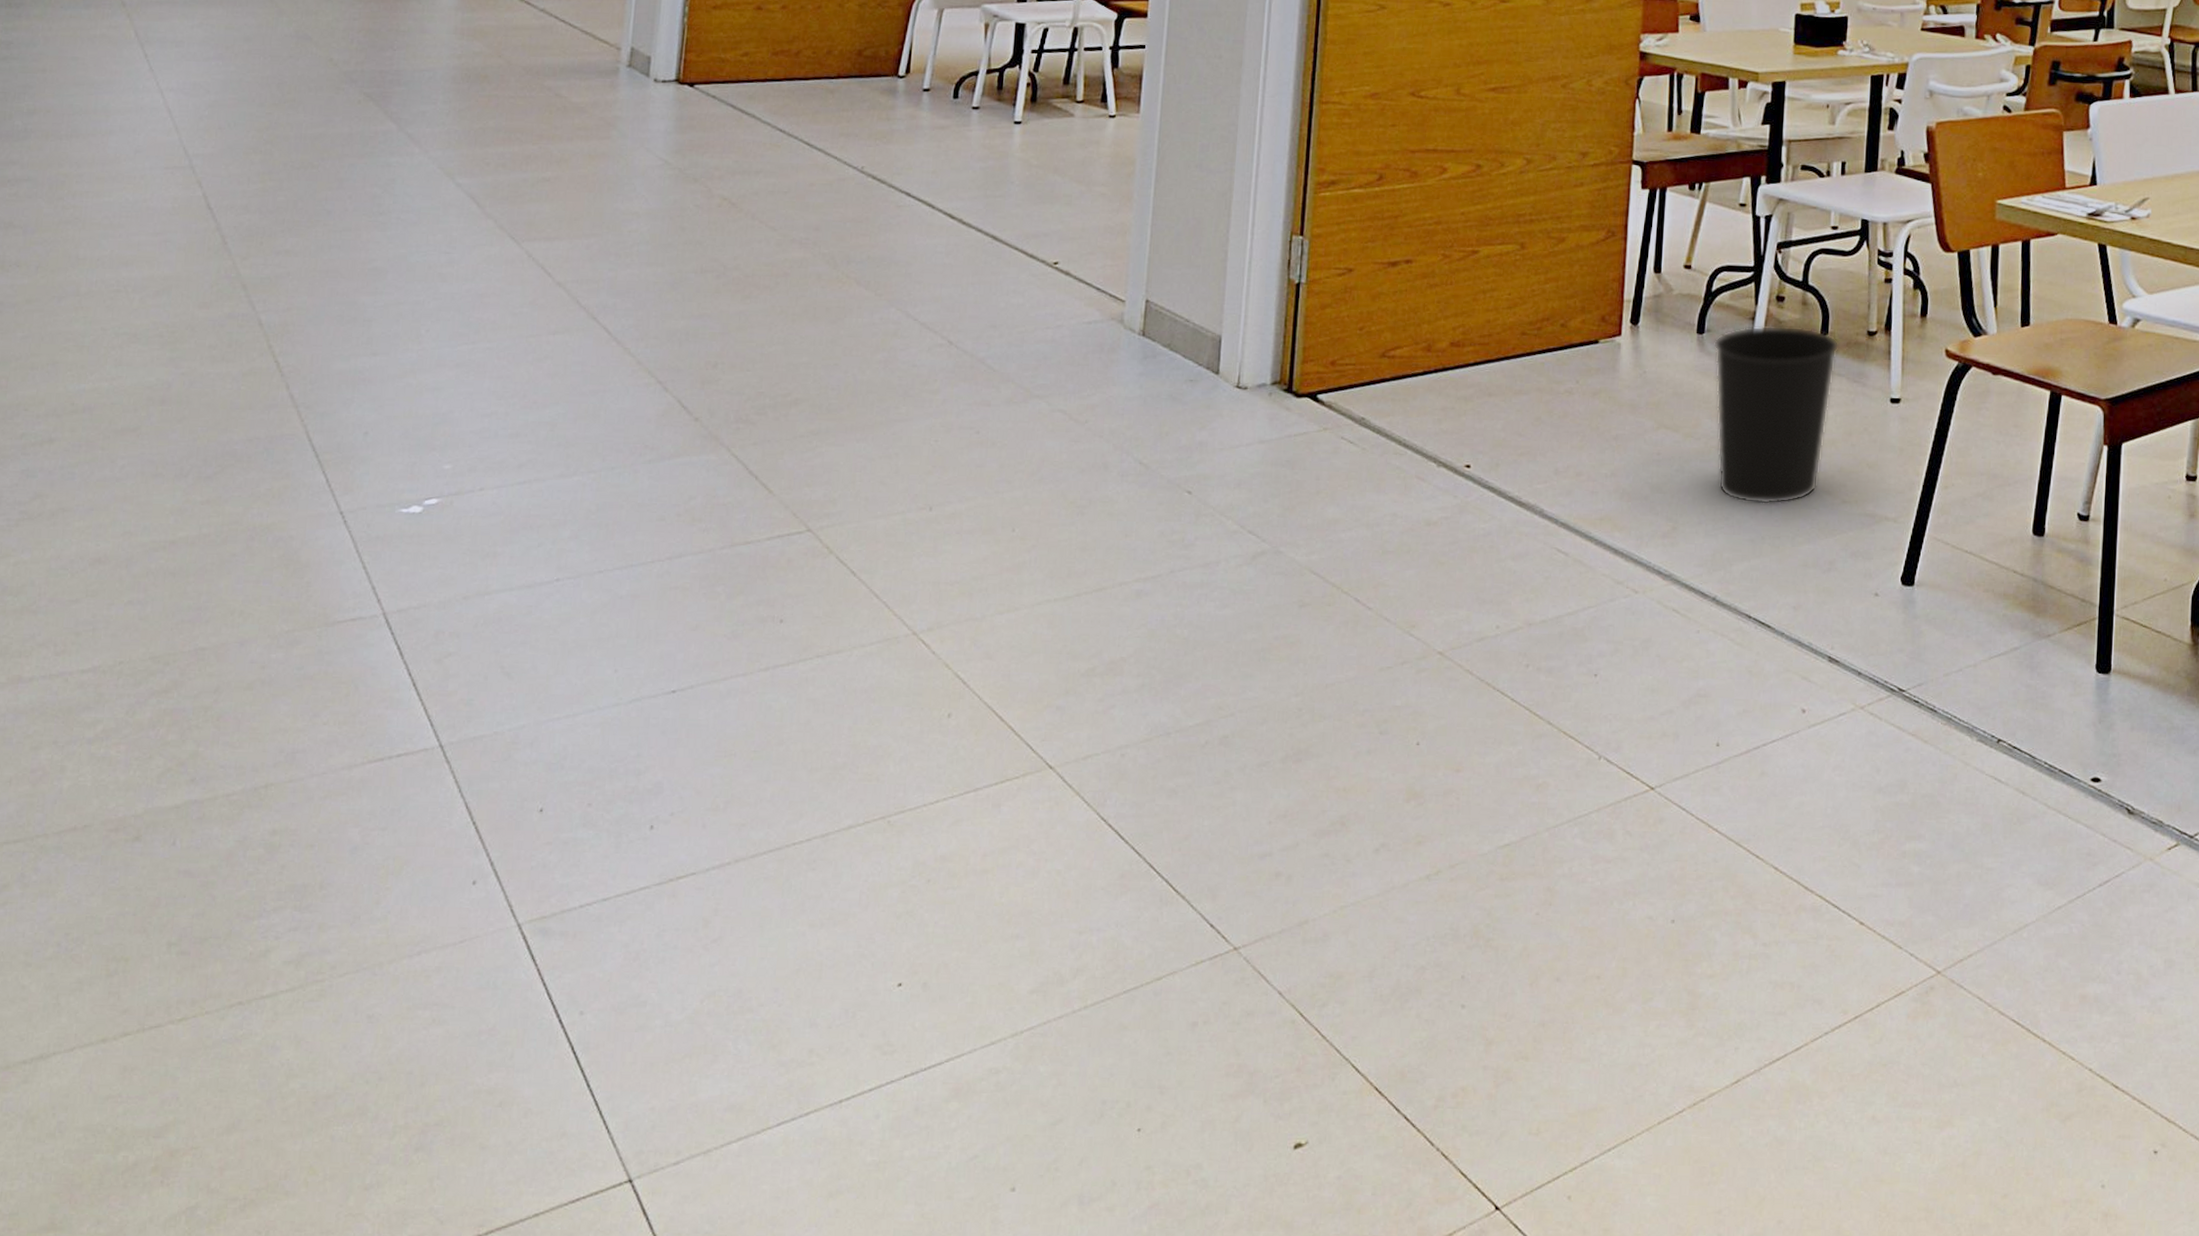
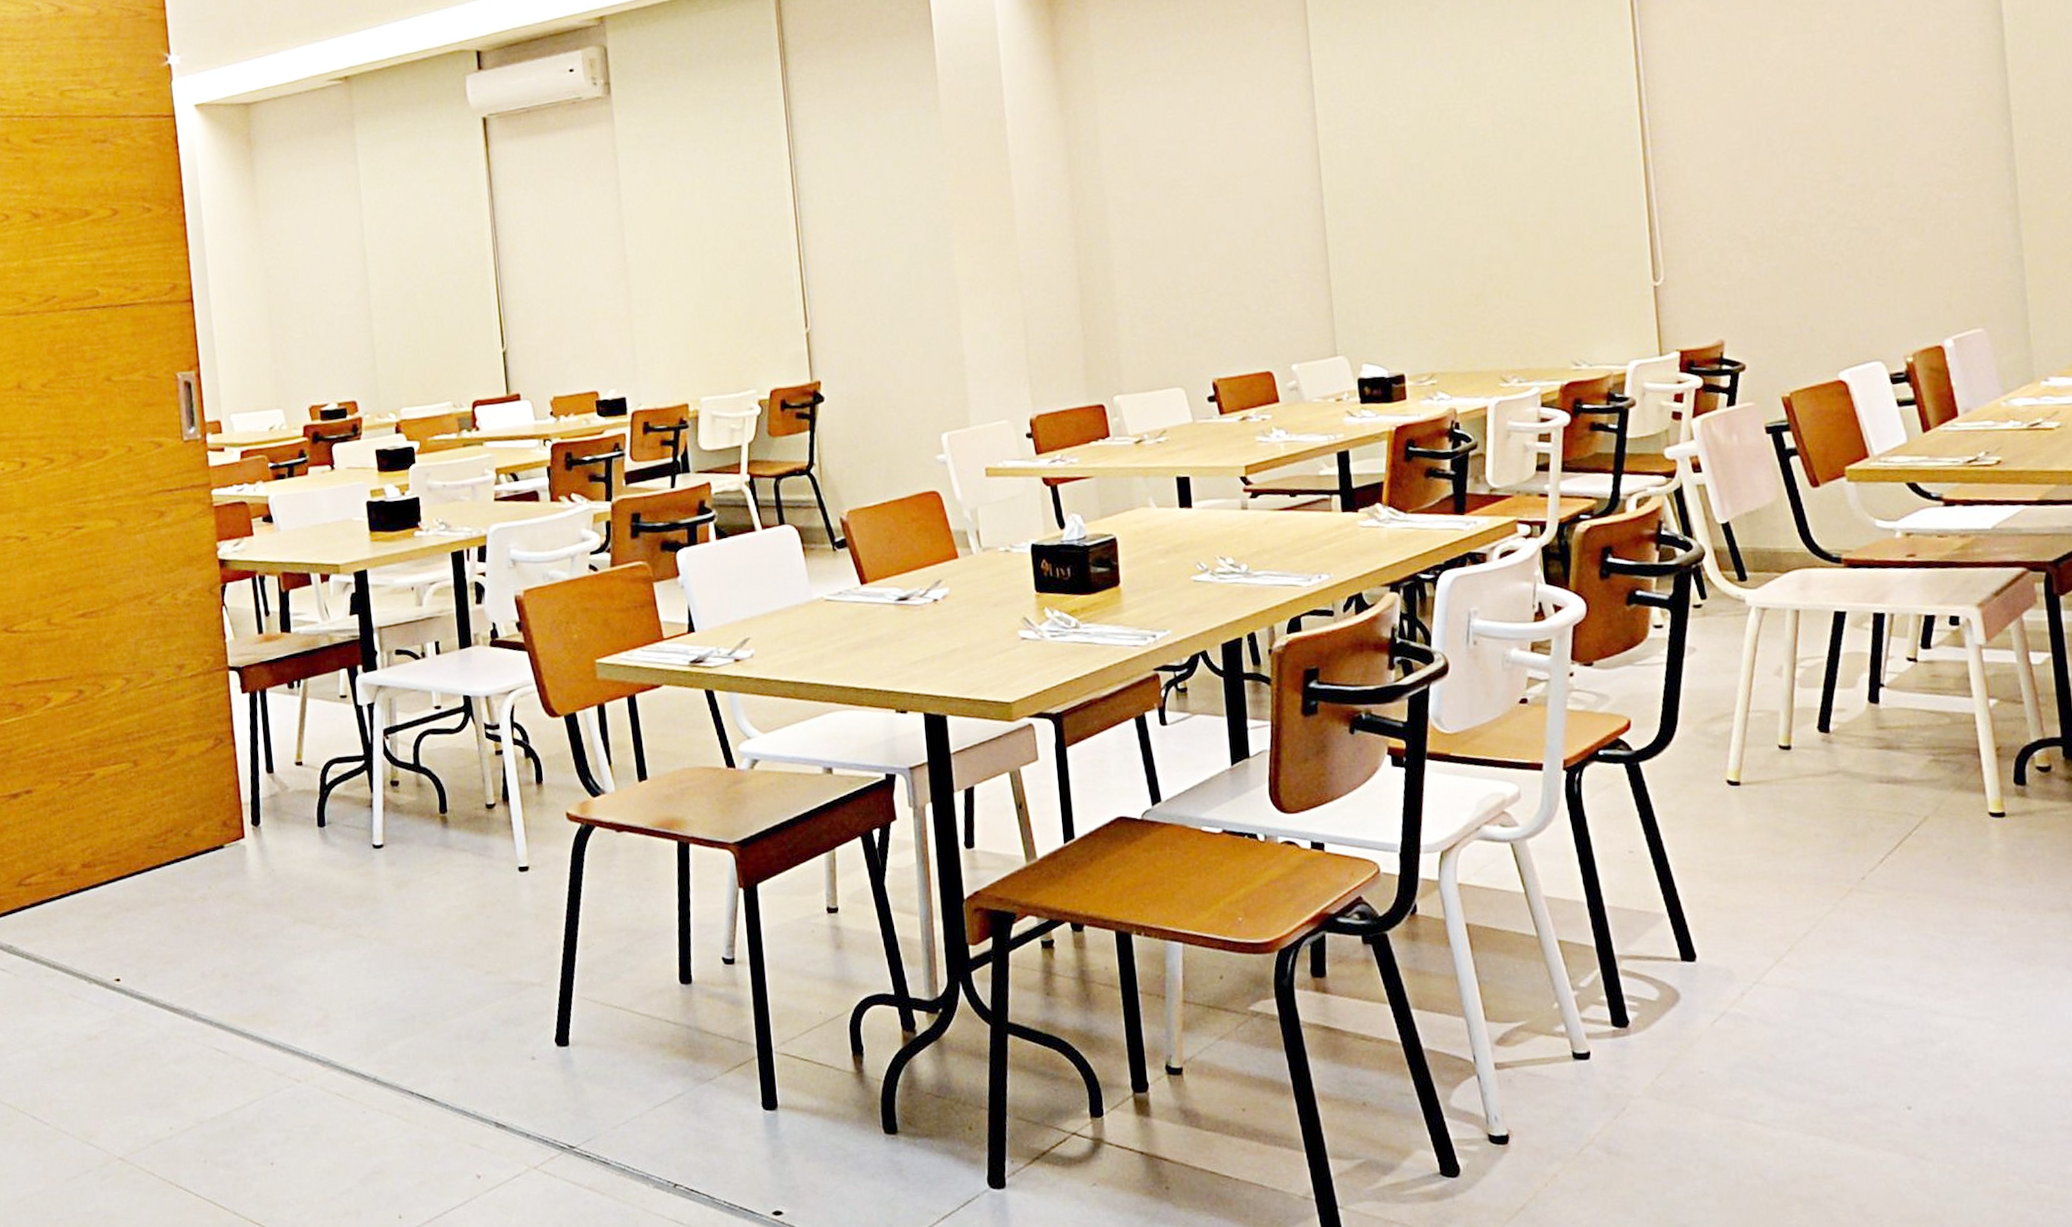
wastebasket: present [1714,325,1840,505] -> none [336,808,460,985]

